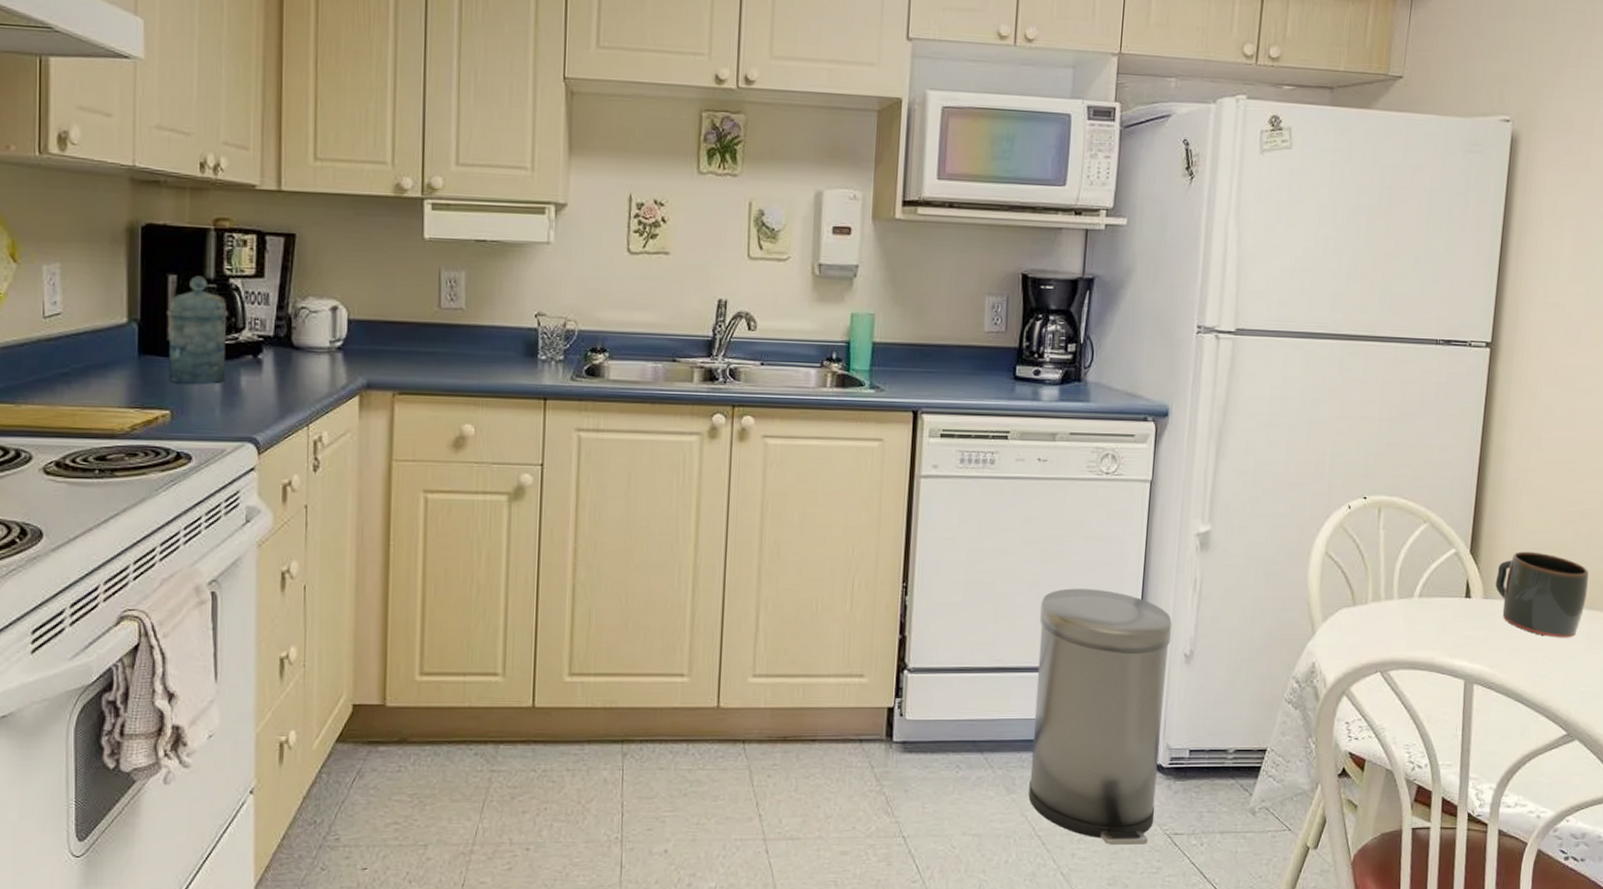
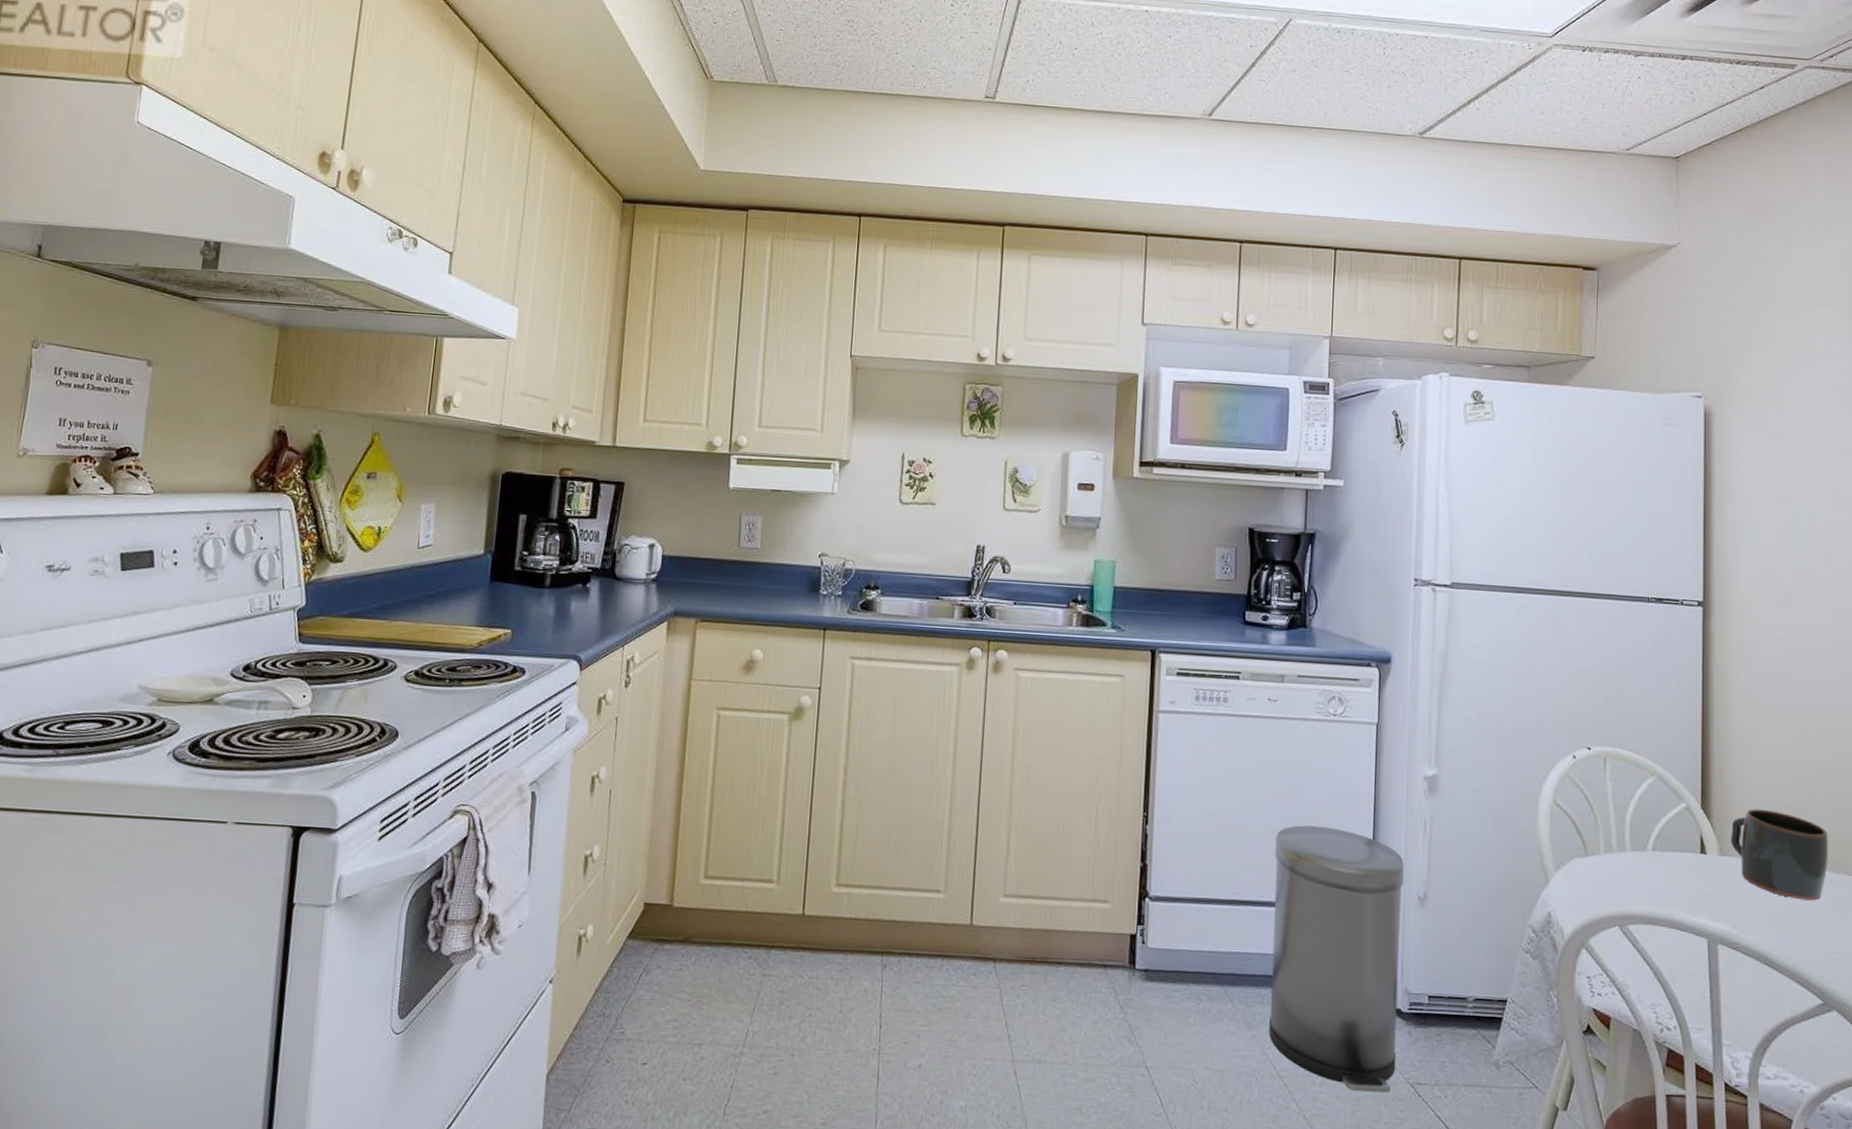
canister: present [167,276,229,384] -> none [512,516,566,608]

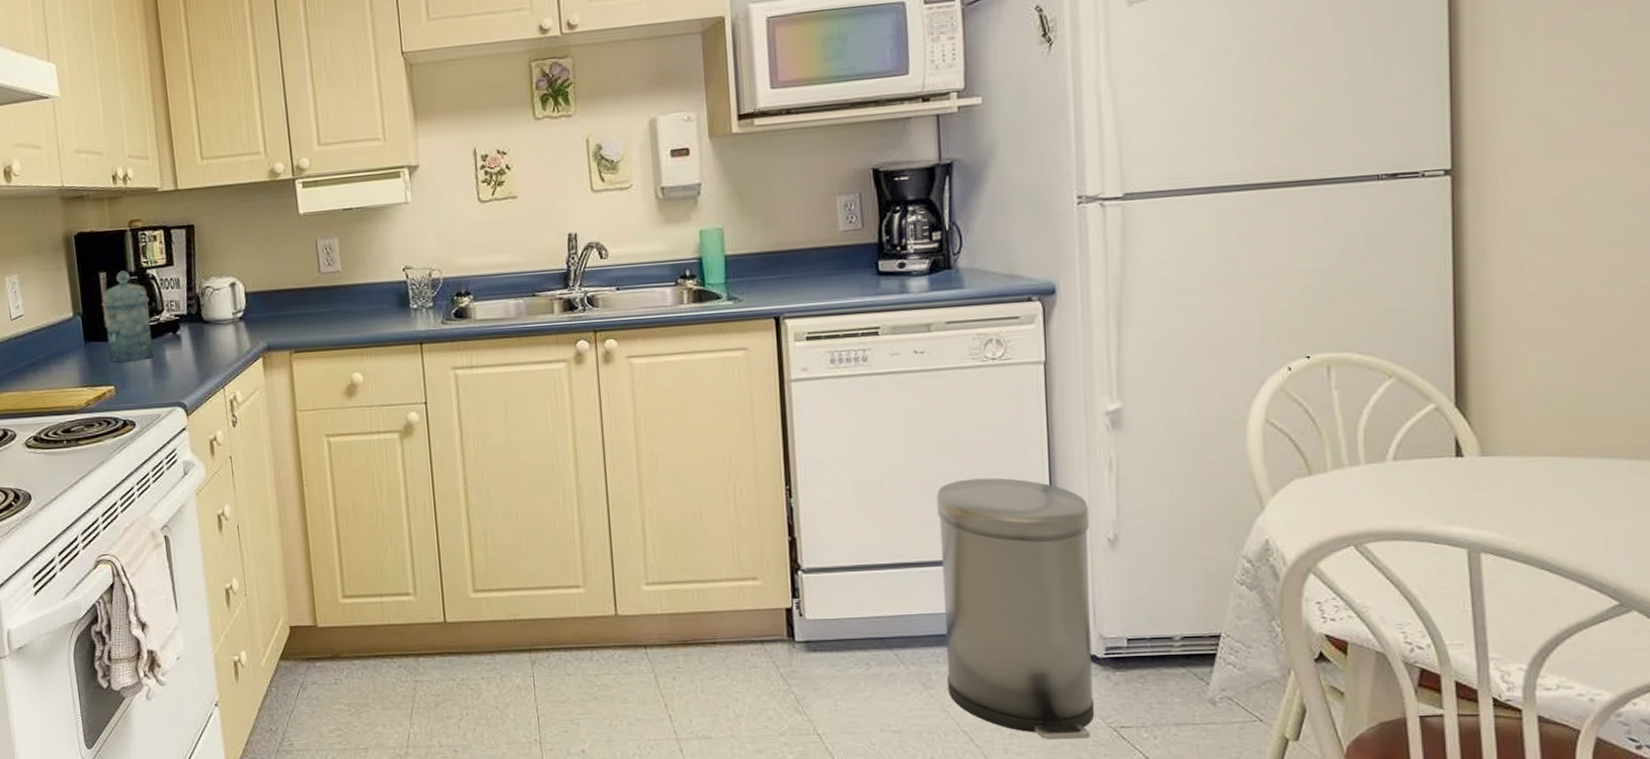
canister: none [512,516,566,608] -> present [102,270,153,363]
mug: present [1731,808,1828,901] -> none [1495,398,1625,495]

